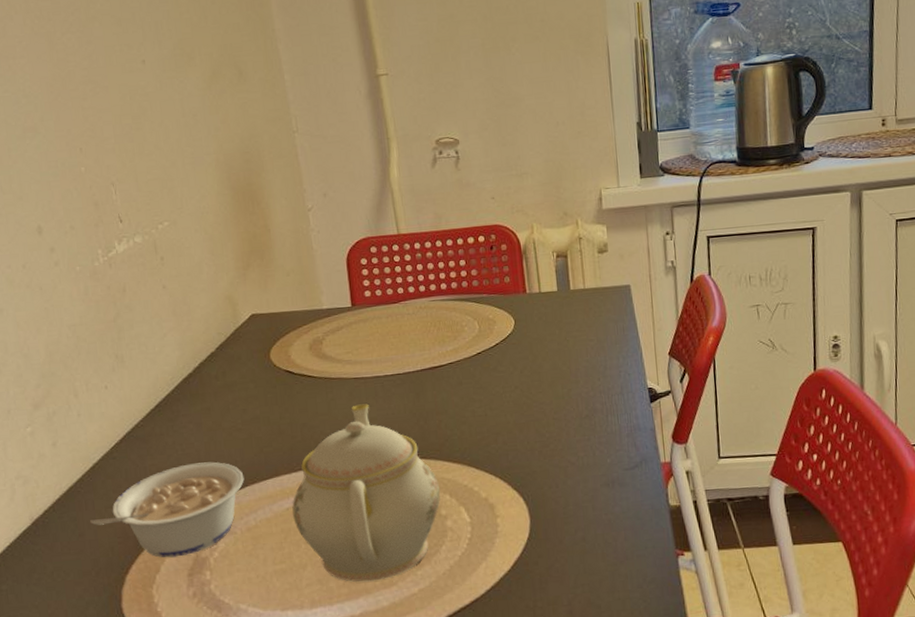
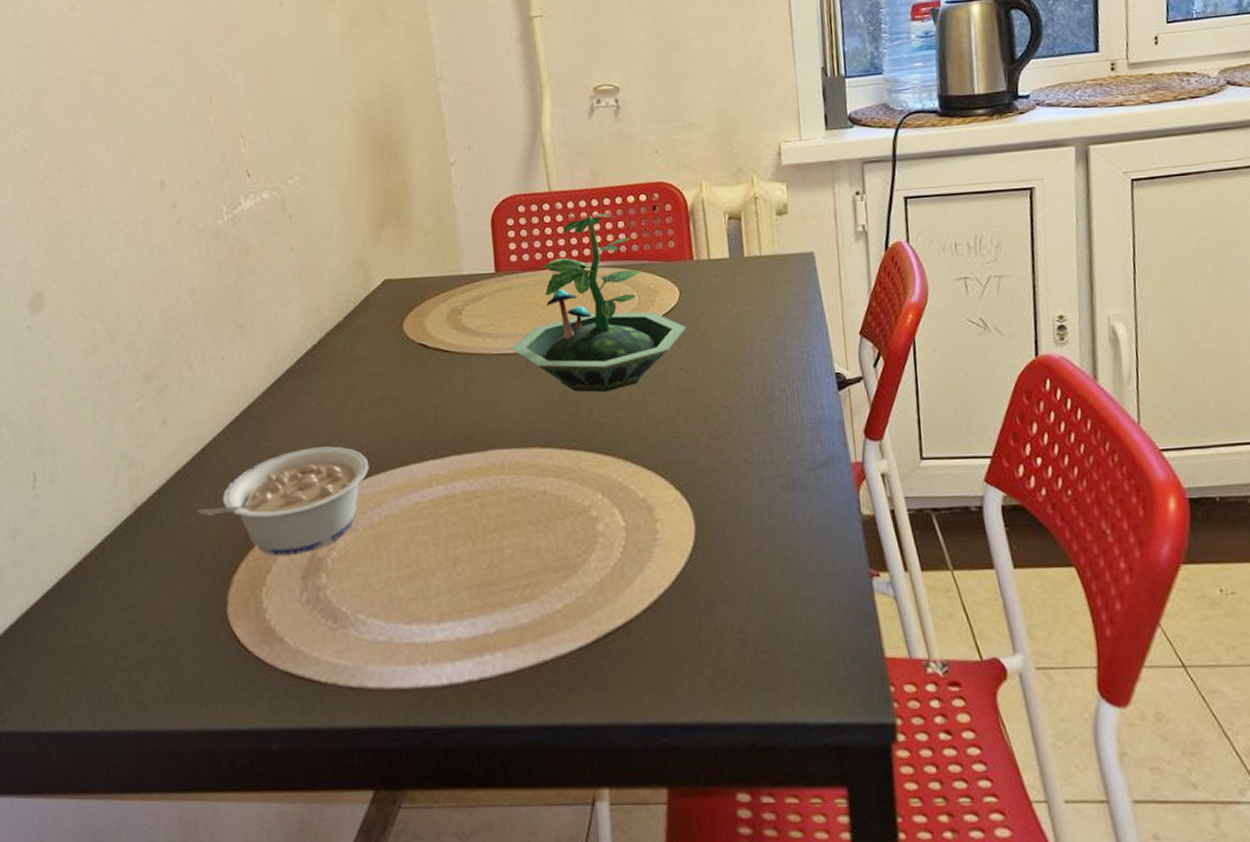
teapot: present [292,404,441,582] -> none [421,384,592,594]
terrarium: none [368,253,521,409] -> present [511,213,687,393]

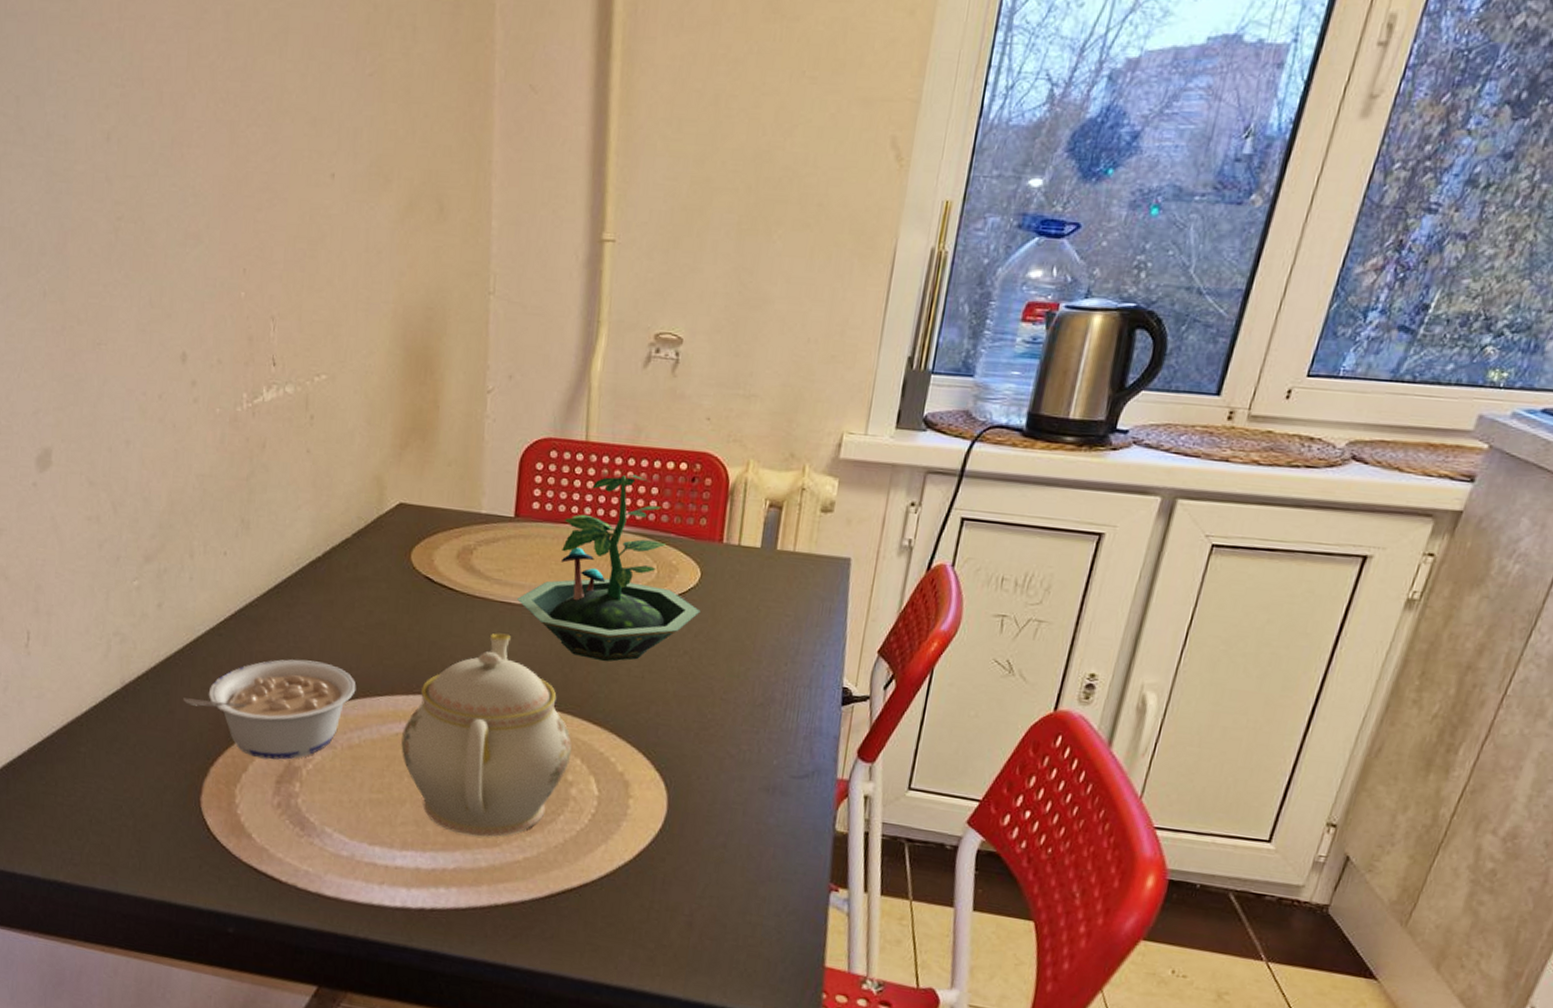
teapot: none [421,384,592,594] -> present [401,633,573,837]

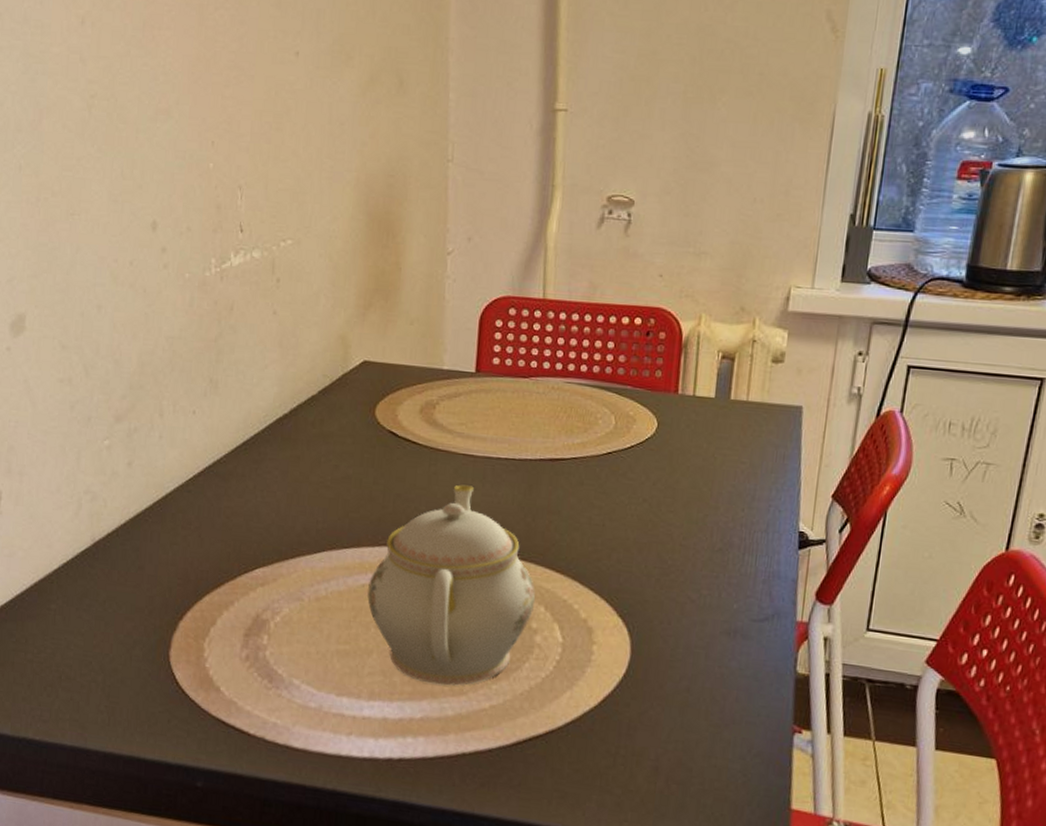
legume: present [182,659,356,760] -> none [151,514,323,613]
terrarium: present [517,475,701,662] -> none [479,330,658,511]

